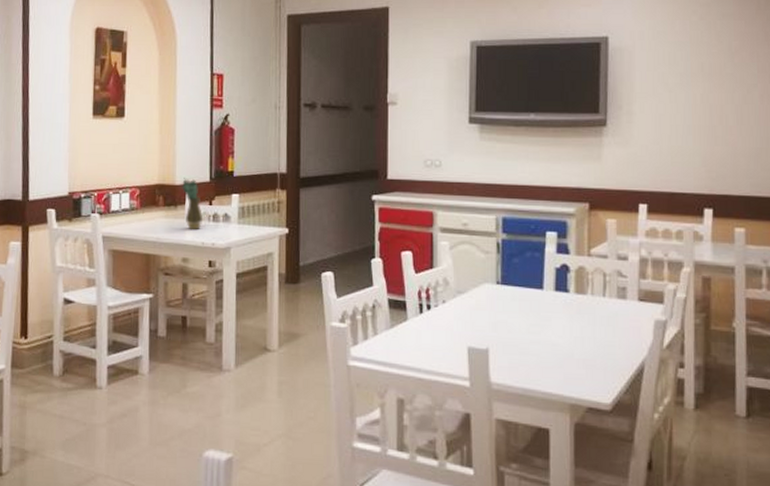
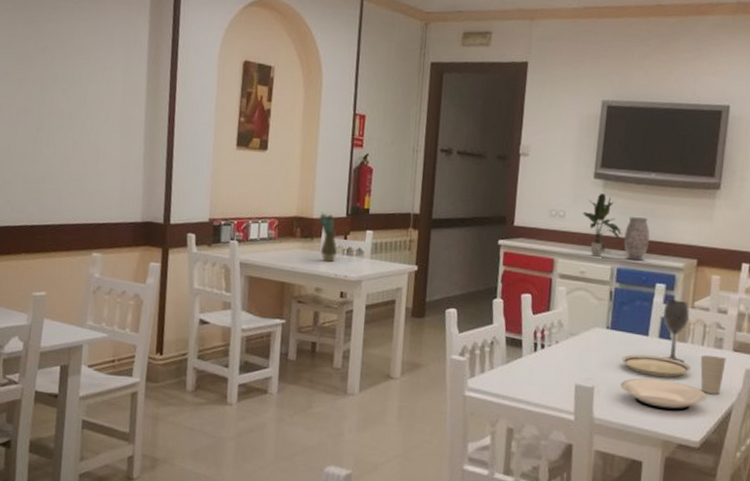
potted plant: none [459,139,505,207] -> present [582,193,622,257]
vase: none [507,162,536,209] -> present [624,217,650,262]
plate: none [516,310,593,333] -> present [621,354,691,377]
plate: none [517,336,615,371] -> present [620,378,707,411]
wine glass: none [557,248,587,317] -> present [662,299,690,363]
cup: none [603,306,632,351] -> present [700,355,726,395]

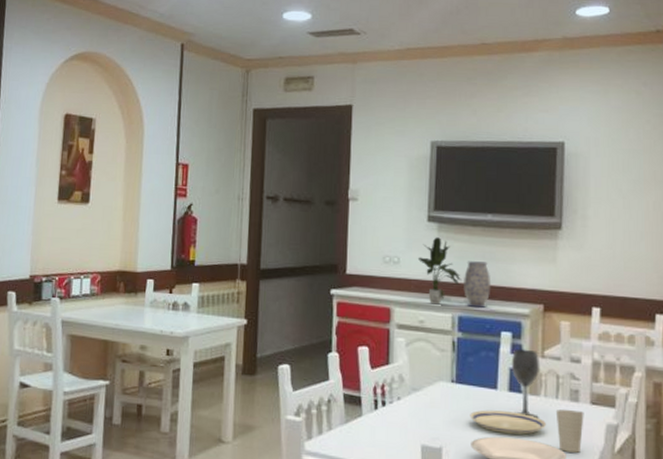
vase: present [319,212,338,263] -> none [143,265,163,318]

